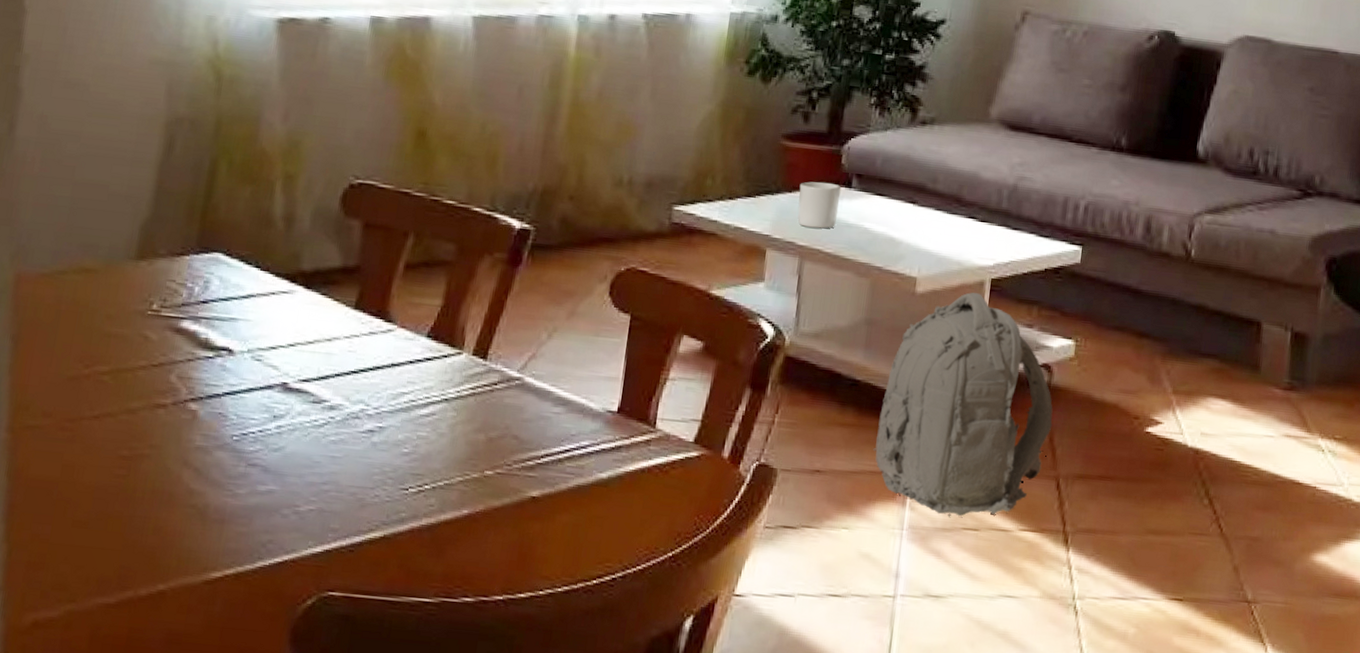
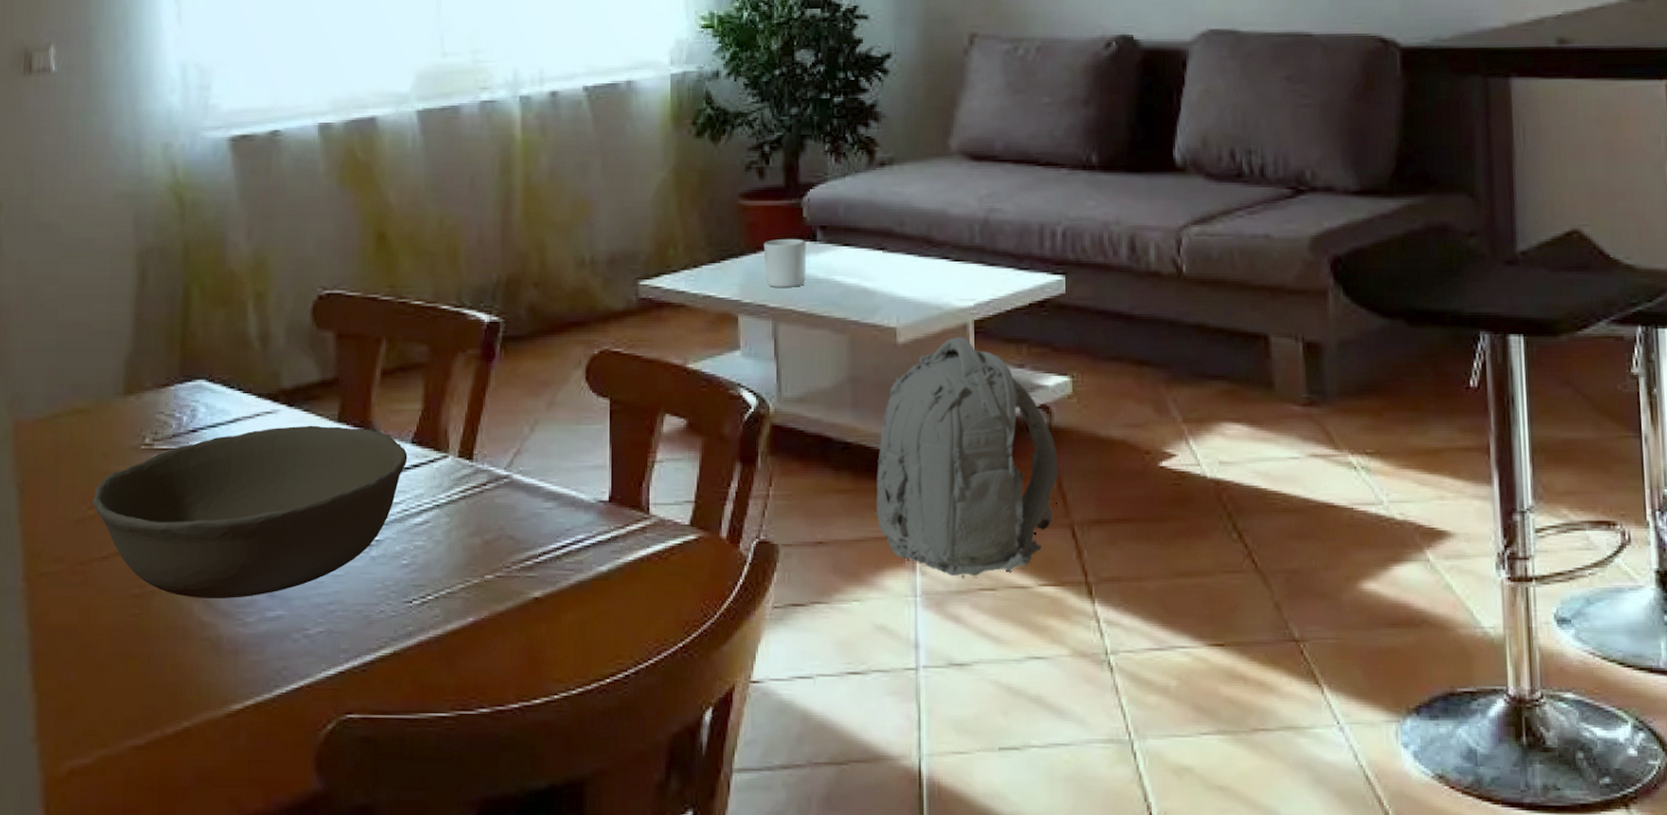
bowl: none [89,307,422,470] -> present [92,425,408,599]

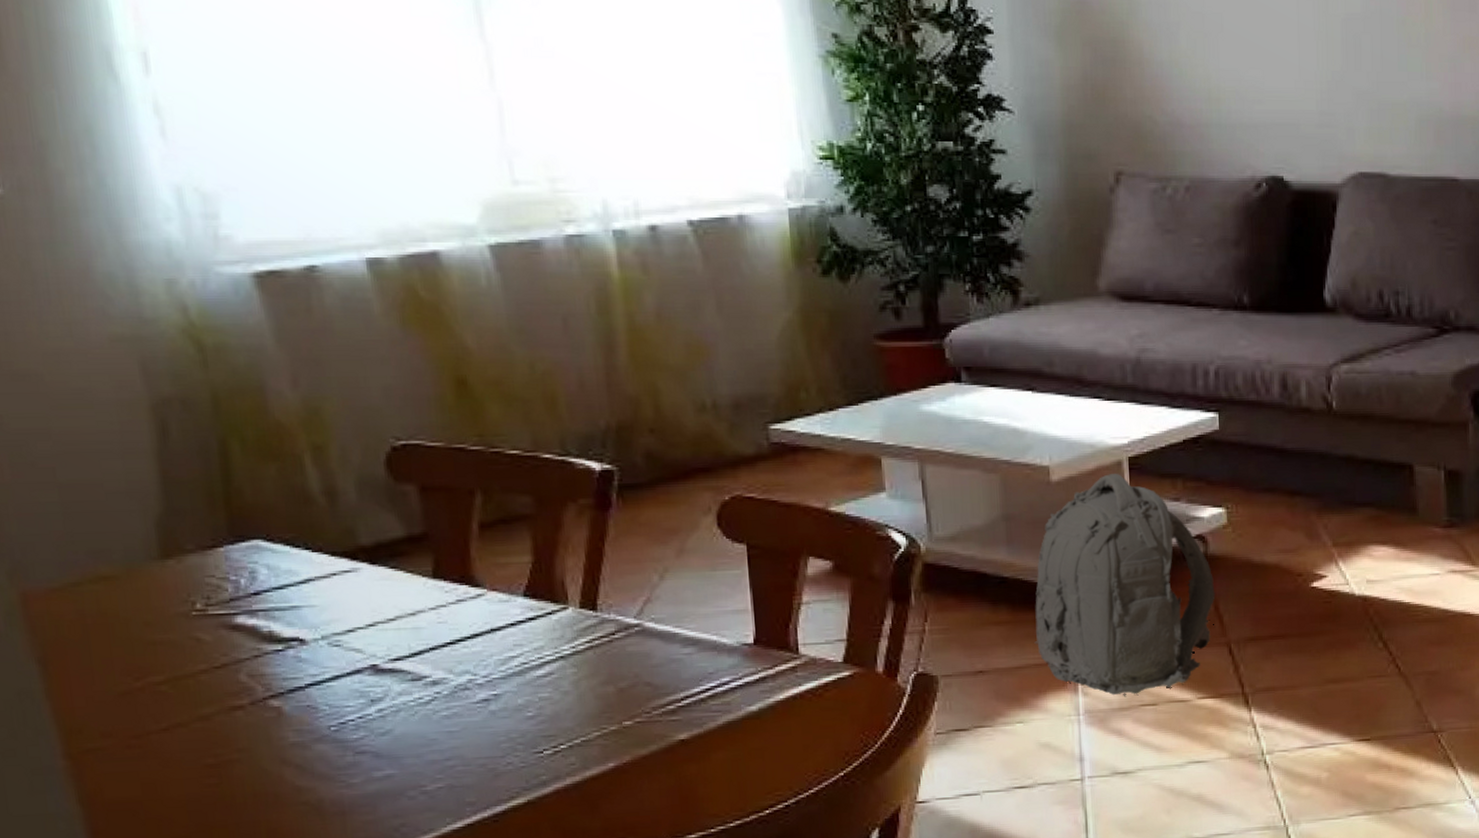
bowl: present [92,425,408,599] -> none [139,582,521,764]
mug: present [763,238,806,287] -> none [904,380,952,429]

